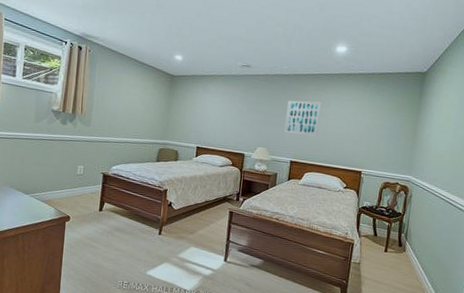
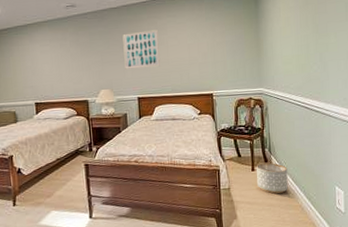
planter: none [386,246,420,280] -> present [256,162,288,194]

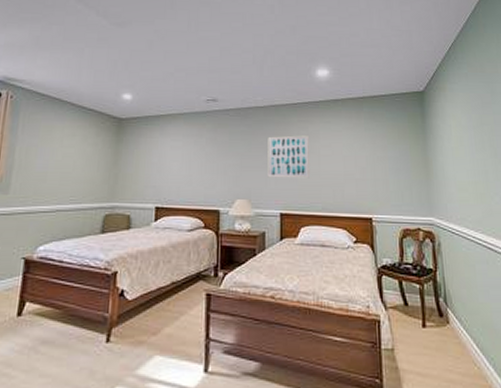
planter: present [256,162,288,194] -> none [427,317,473,366]

